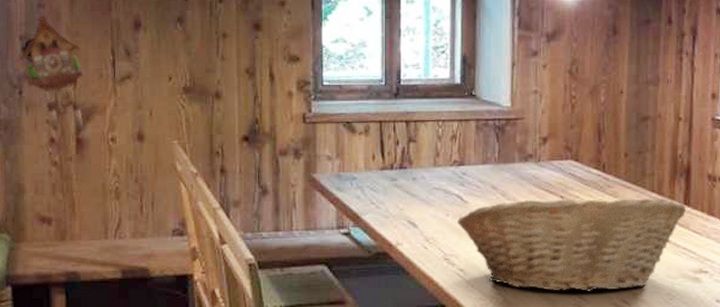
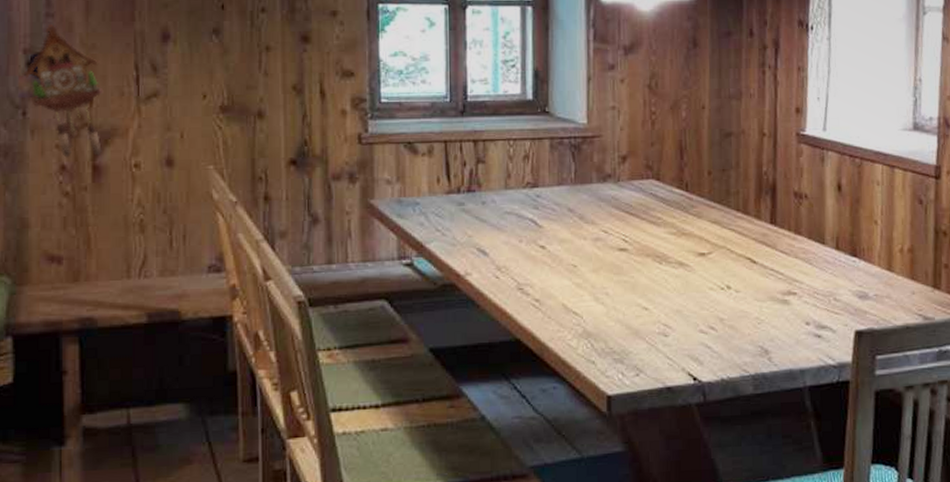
fruit basket: present [458,195,687,292] -> none [532,217,773,320]

